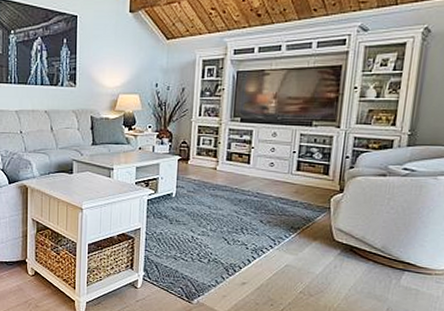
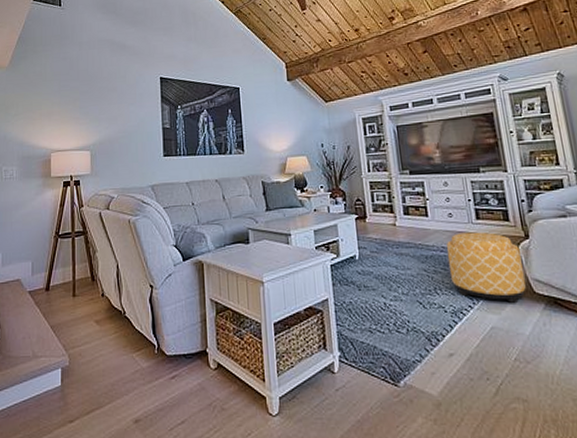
ottoman: none [258,181,331,247] -> present [446,232,526,303]

